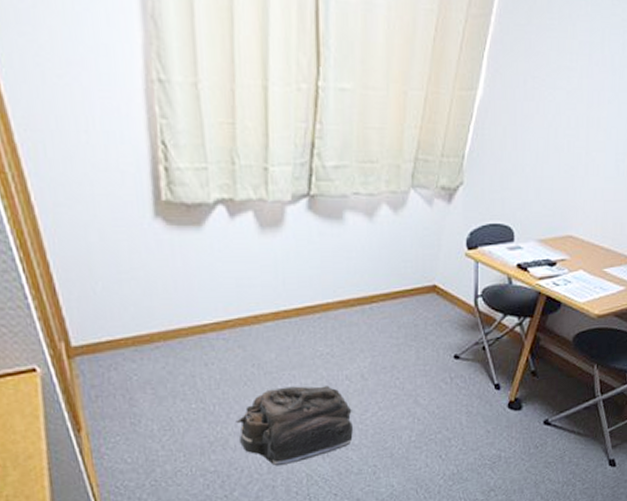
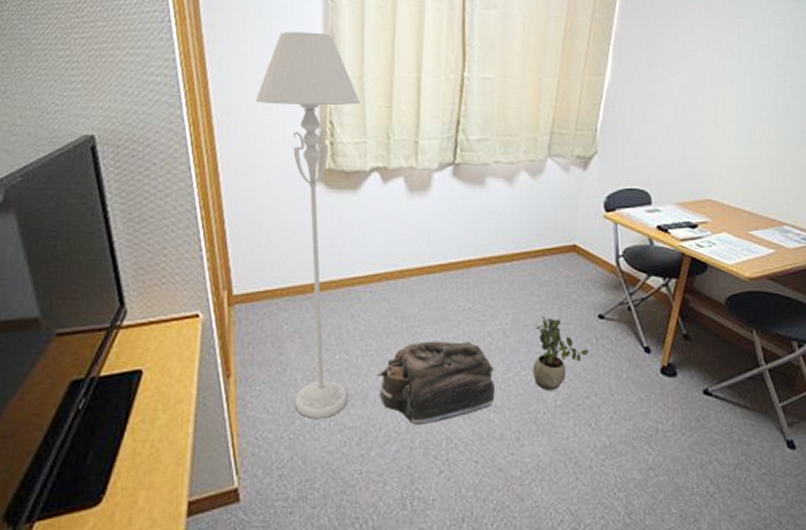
floor lamp: none [65,15,209,467] -> present [256,32,360,420]
potted plant: none [389,358,443,428] -> present [532,316,589,390]

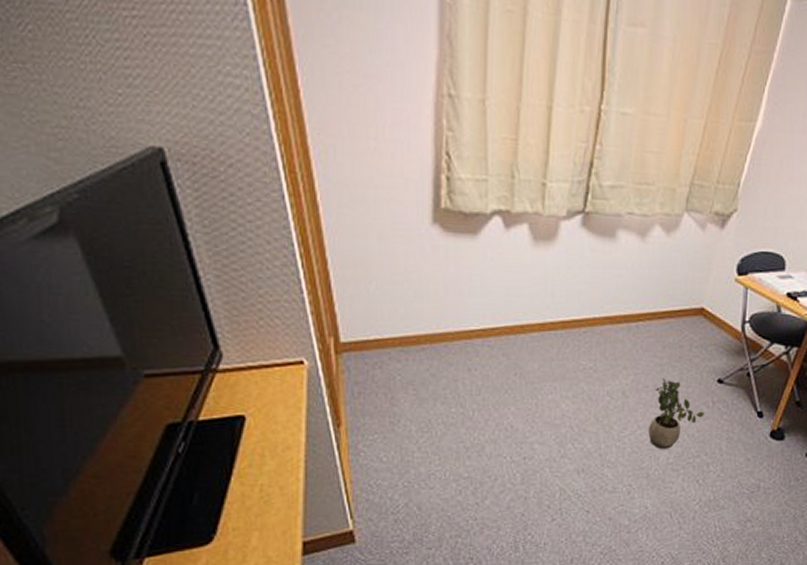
floor lamp: present [256,32,360,420] -> none [358,33,481,470]
duffel bag: present [377,341,495,426] -> none [493,398,611,478]

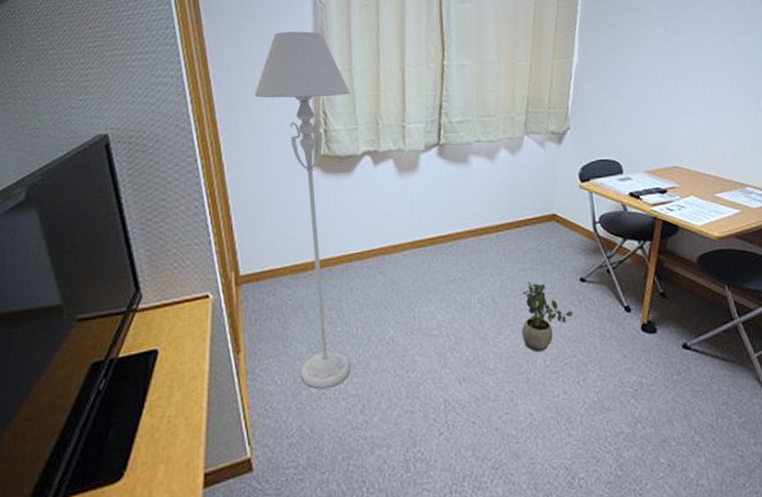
floor lamp: none [358,33,481,470] -> present [254,31,351,389]

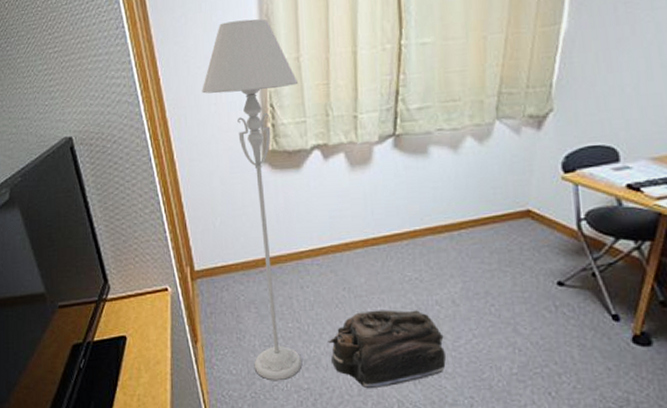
duffel bag: none [376,309,488,391] -> present [328,310,446,389]
potted plant: present [521,282,573,352] -> none [485,284,547,358]

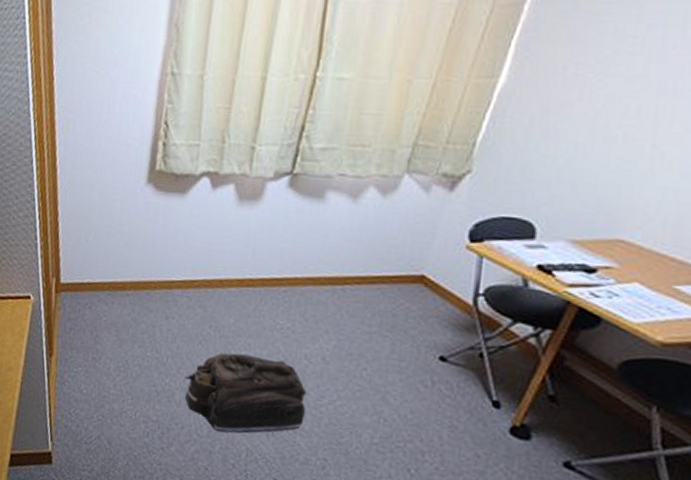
floor lamp: present [202,19,303,381] -> none [95,27,198,408]

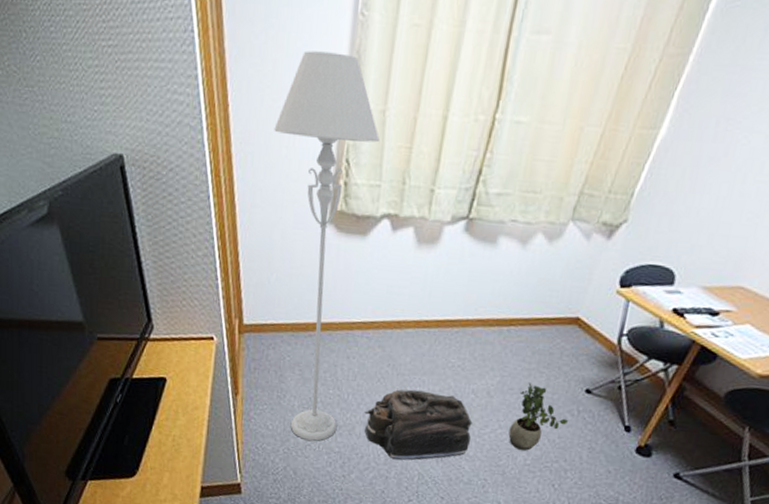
floor lamp: none [95,27,198,408] -> present [274,50,380,441]
potted plant: none [350,347,421,427] -> present [508,382,568,451]

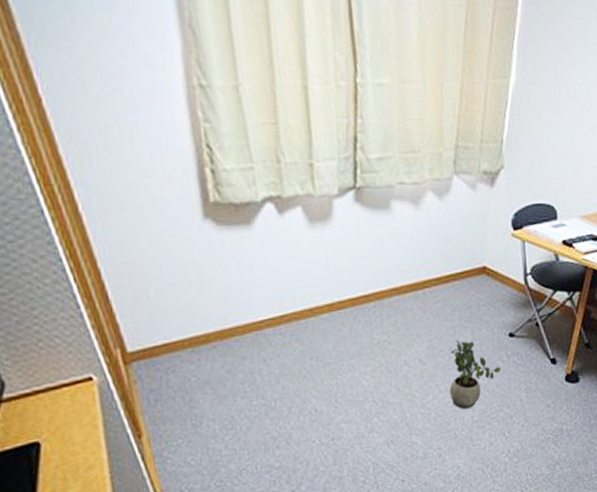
floor lamp: present [274,50,380,441] -> none [108,28,272,465]
duffel bag: present [364,389,473,460] -> none [298,372,416,457]

